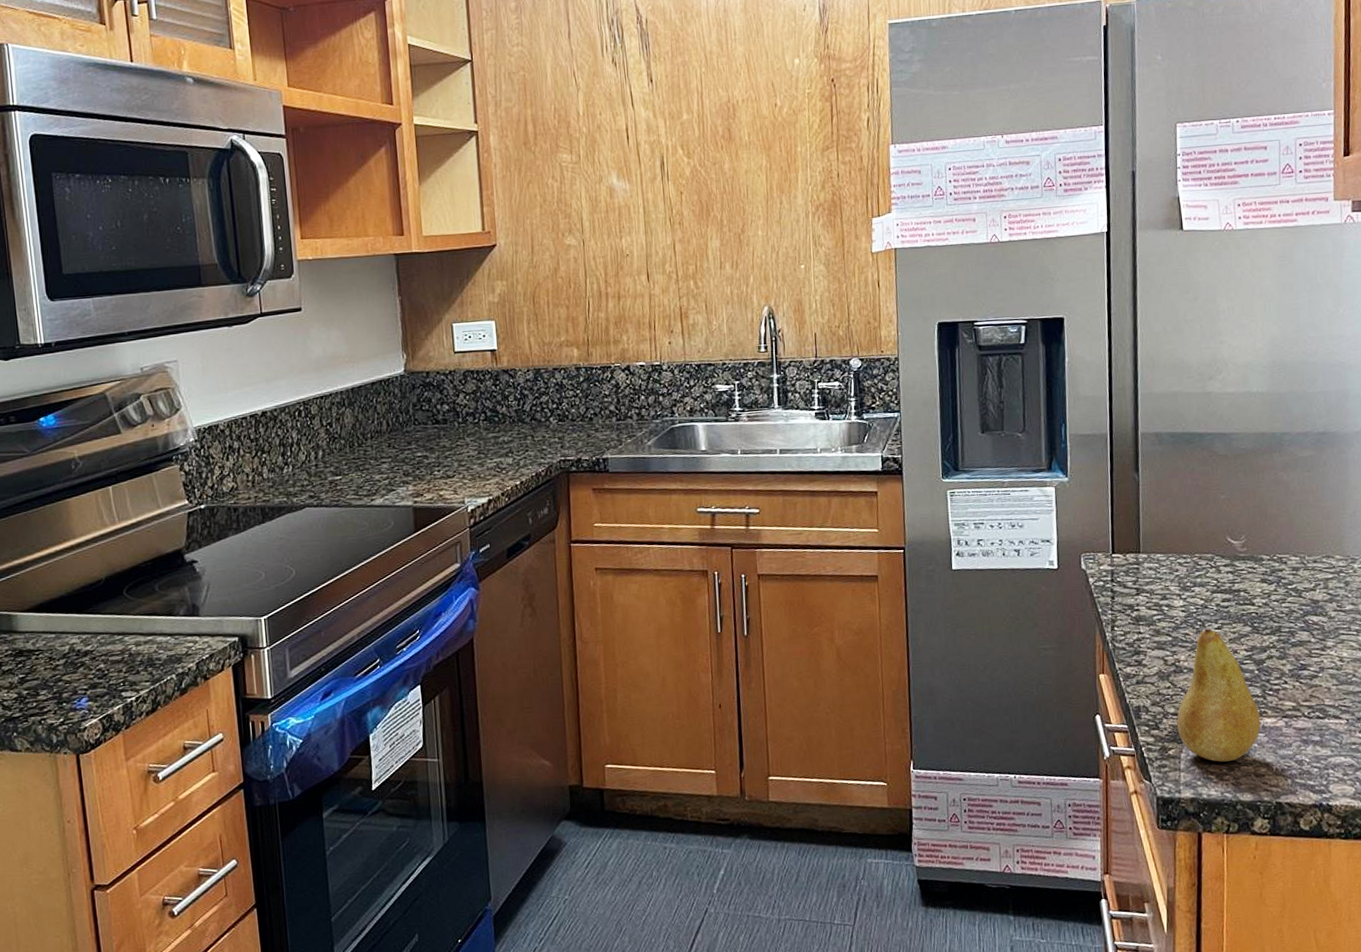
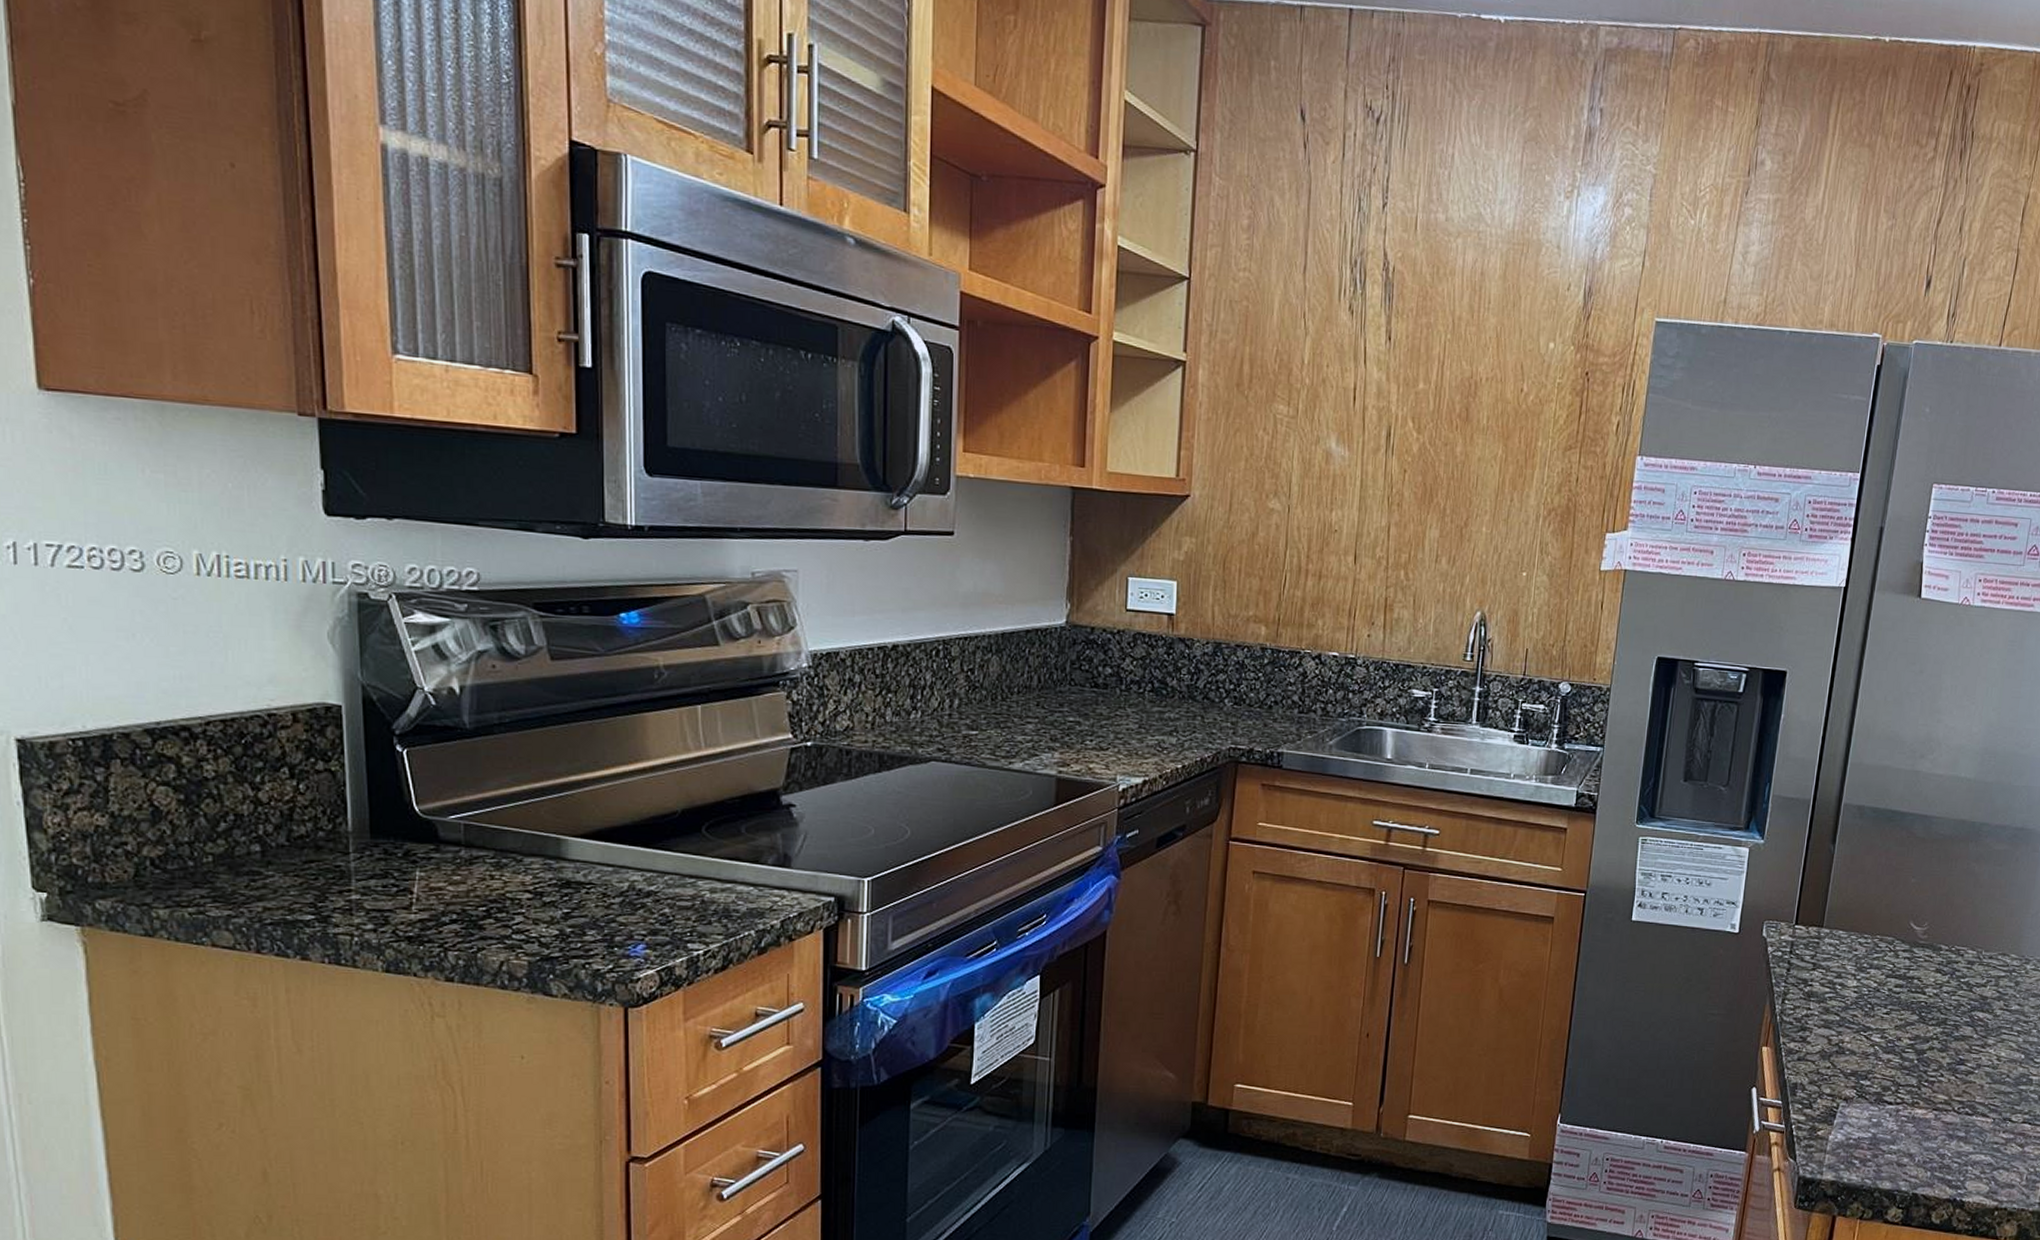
fruit: present [1177,628,1261,762] -> none [1830,1012,1912,1148]

